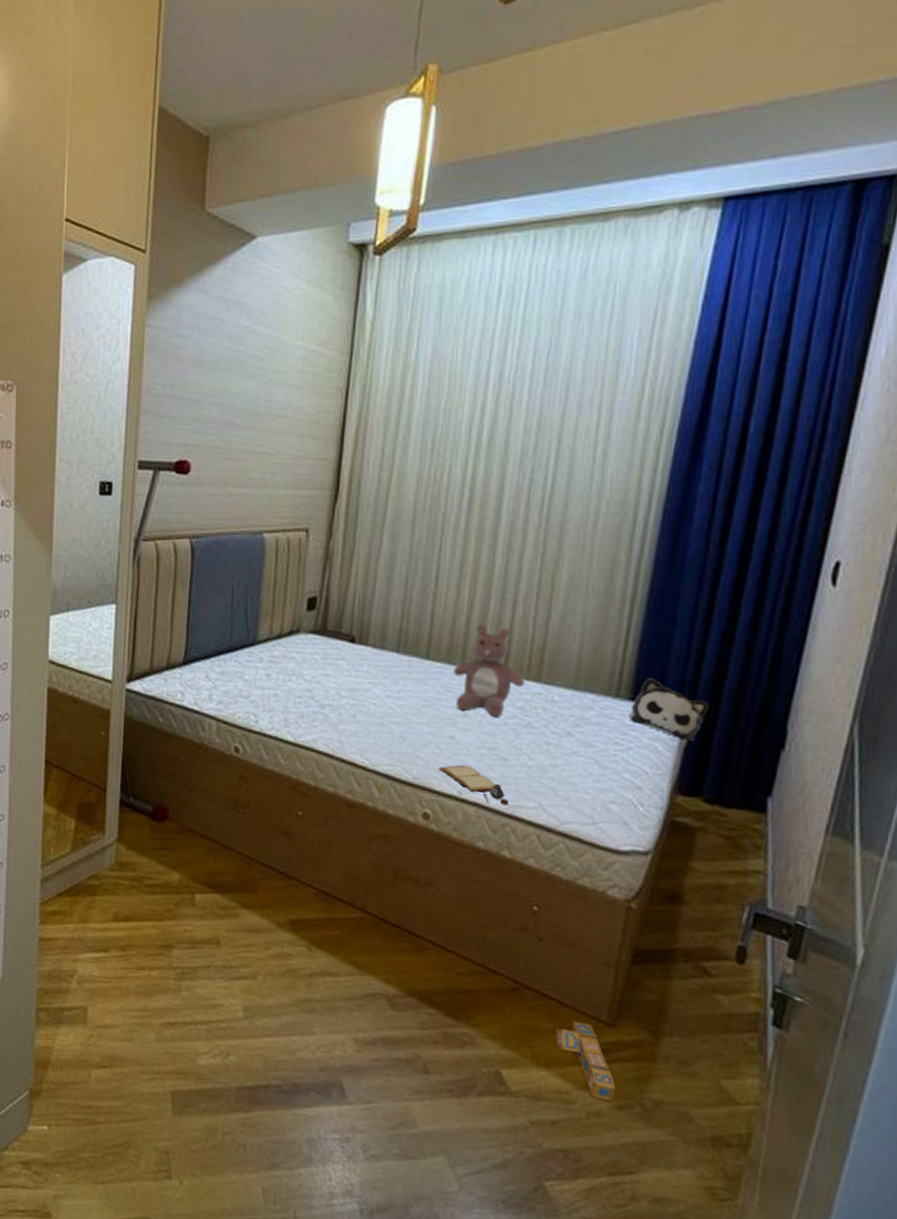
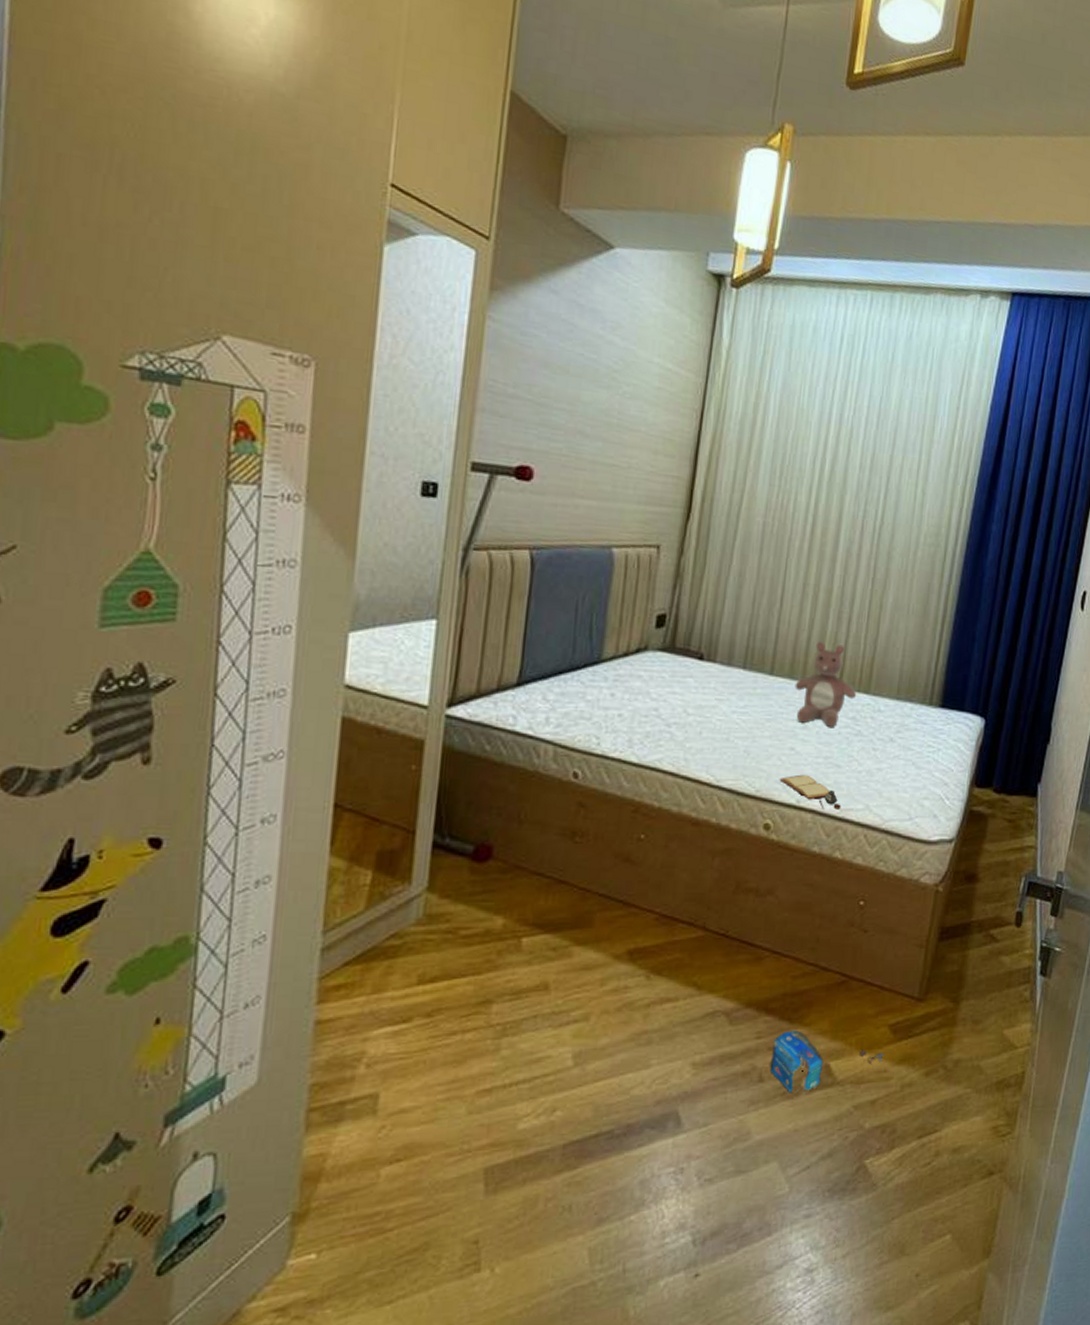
toy box: none [435,1028,565,1093] -> present [770,1030,884,1094]
toy blocks: present [555,1020,616,1101] -> none [876,1001,925,1070]
plush toy: present [628,678,709,741] -> none [938,687,998,740]

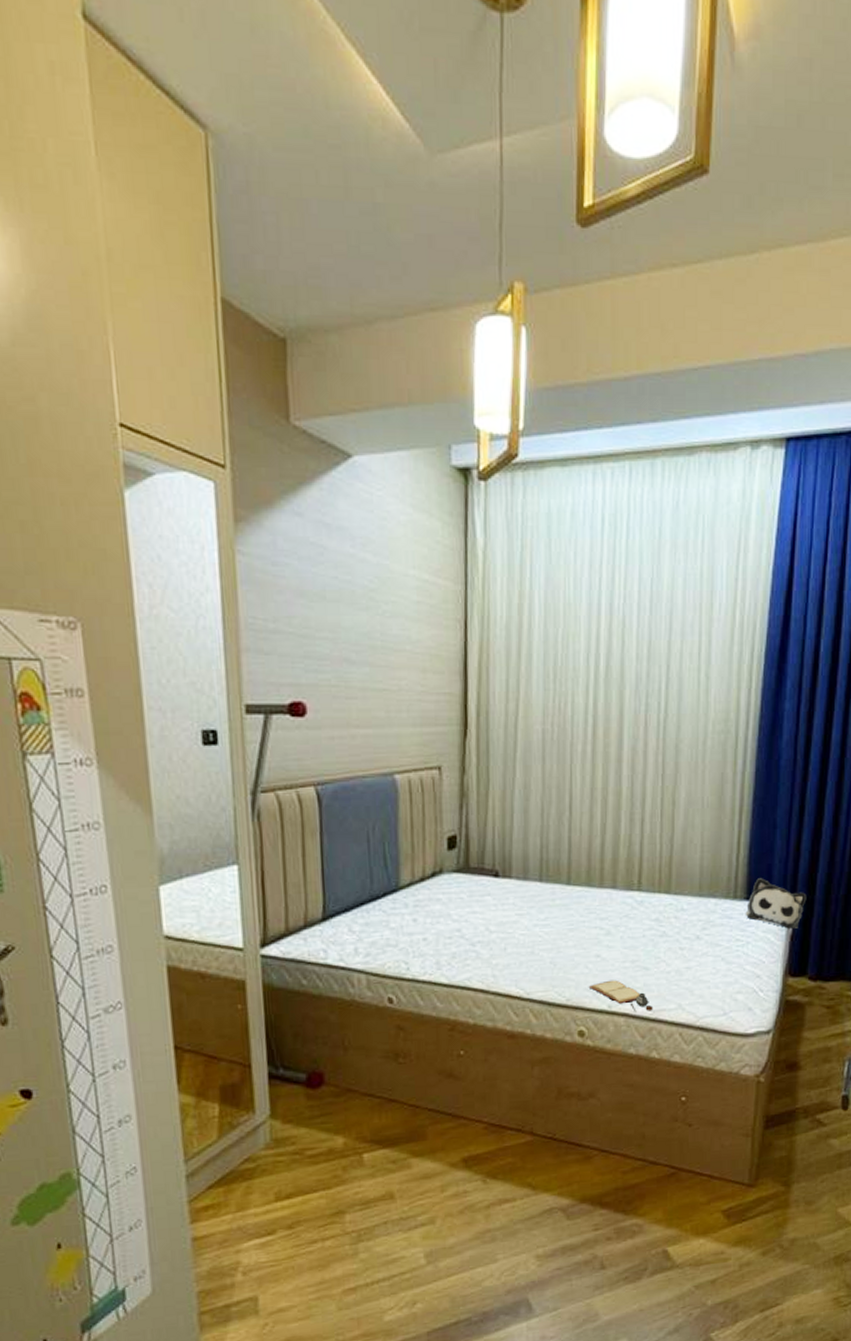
toy box: present [770,1030,884,1094] -> none [610,1220,720,1278]
stuffed animal: present [795,642,857,728] -> none [593,846,658,932]
plush toy: none [938,687,998,740] -> present [745,878,807,929]

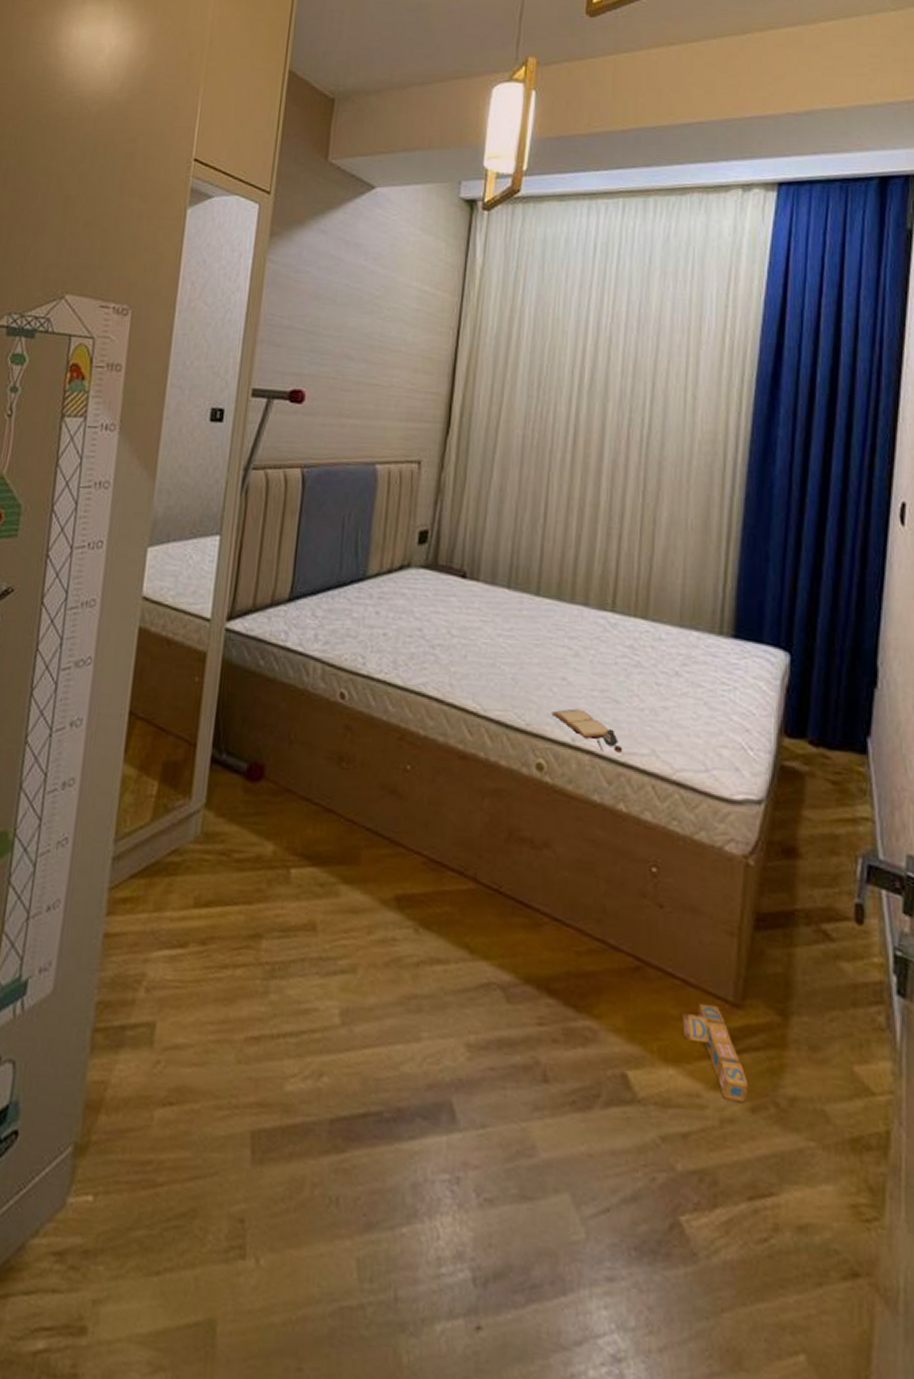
toy blocks: none [709,1189,760,1251] -> present [682,1002,748,1102]
plush toy: present [745,878,807,929] -> none [732,615,805,679]

